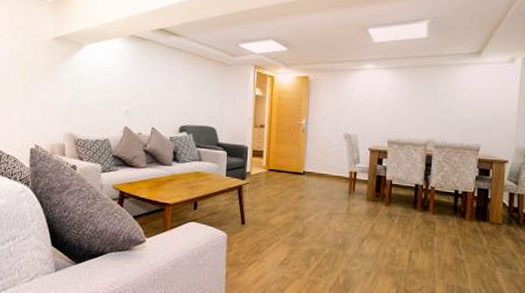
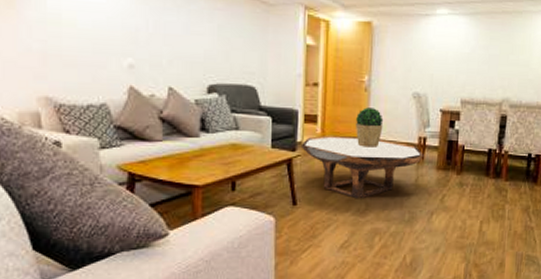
coffee table: none [249,167,355,223] -> present [300,135,424,199]
potted plant: none [295,145,319,180] -> present [356,107,384,149]

